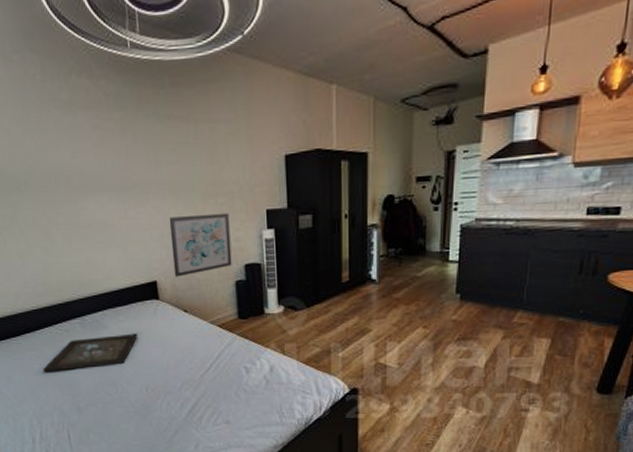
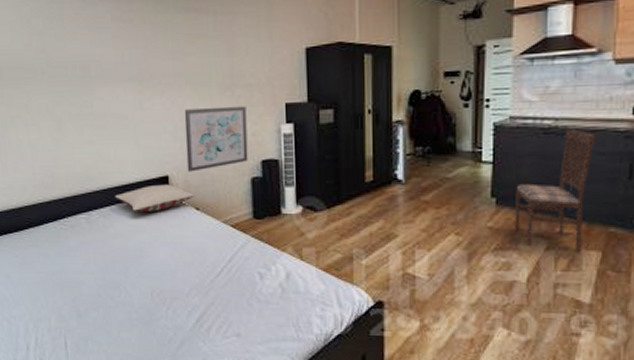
tray: present [42,333,138,372] -> none [43,231,146,271]
pillow: none [106,289,182,316] -> present [115,184,194,212]
dining chair: none [476,229,552,340] -> present [515,129,596,252]

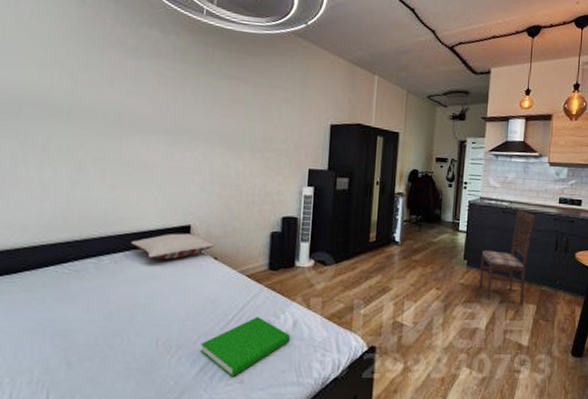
wall art: present [184,106,248,172] -> none [210,165,274,223]
book: none [193,269,284,329] -> present [200,317,290,376]

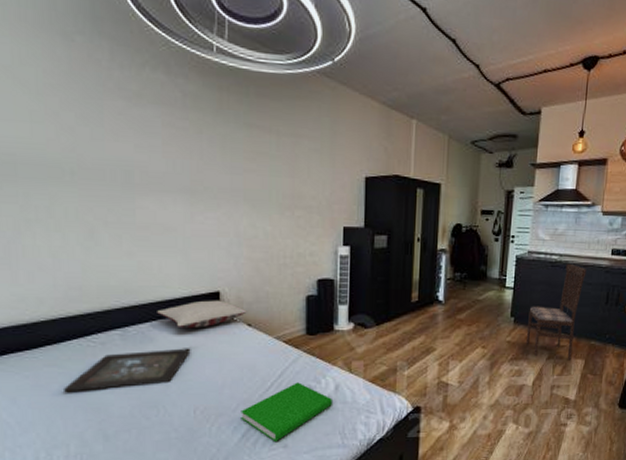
tray: none [34,278,159,319] -> present [62,348,191,393]

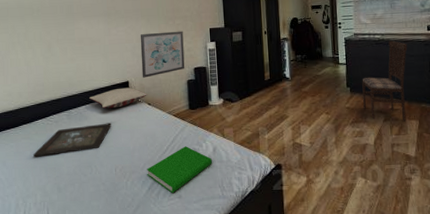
wall art: none [240,225,305,288] -> present [140,31,185,78]

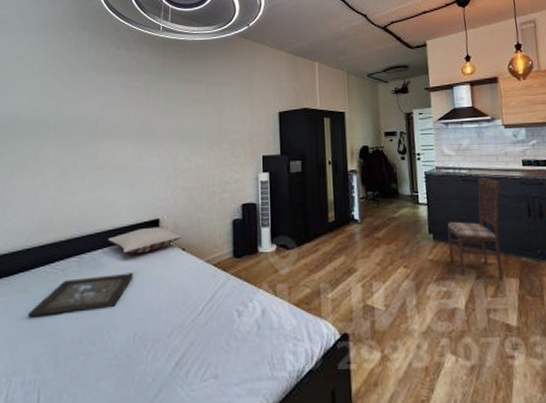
wall art: present [140,31,185,78] -> none [176,157,230,215]
book: present [147,146,212,193] -> none [175,306,260,371]

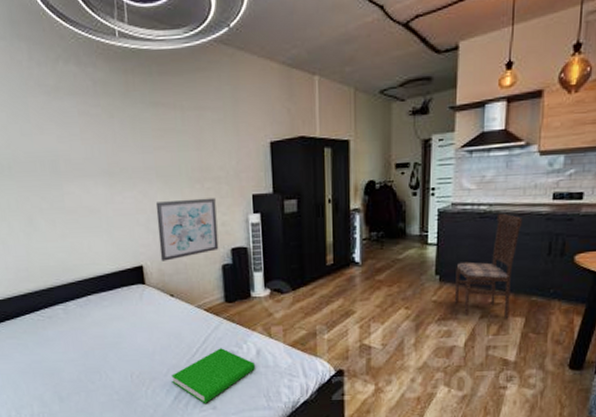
tray: present [27,273,134,318] -> none [22,319,123,361]
pillow: present [108,227,181,254] -> none [91,273,169,301]
book: none [175,306,260,371] -> present [171,348,255,403]
wall art: none [176,157,230,215] -> present [155,197,219,261]

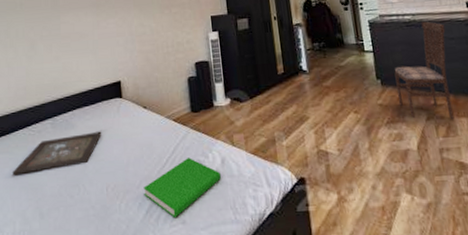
tray: none [22,319,123,361] -> present [12,131,102,176]
wall art: present [155,197,219,261] -> none [132,20,185,77]

